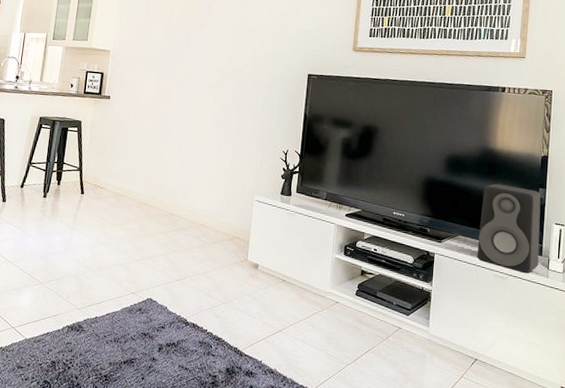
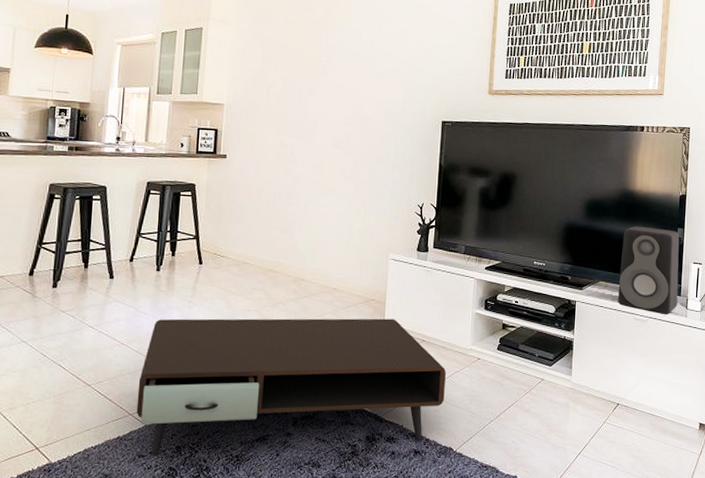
coffee table: none [18,241,305,377] -> present [136,318,446,456]

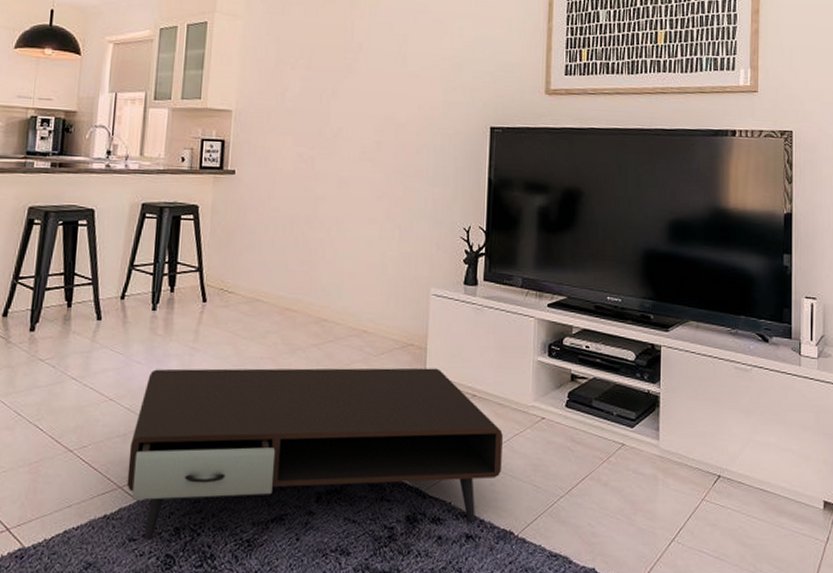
speaker: present [617,226,680,315] -> none [712,252,788,363]

